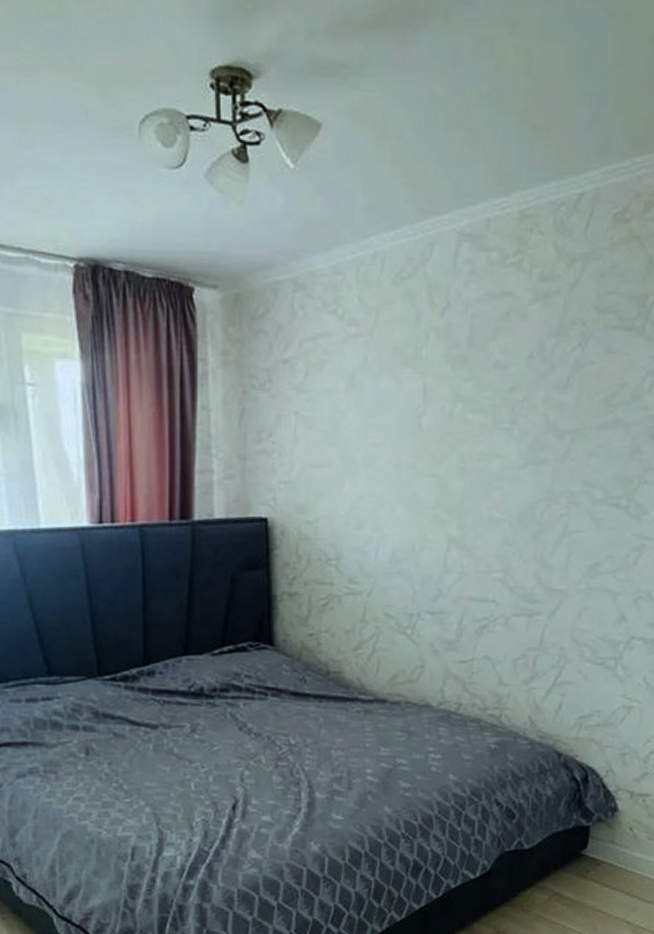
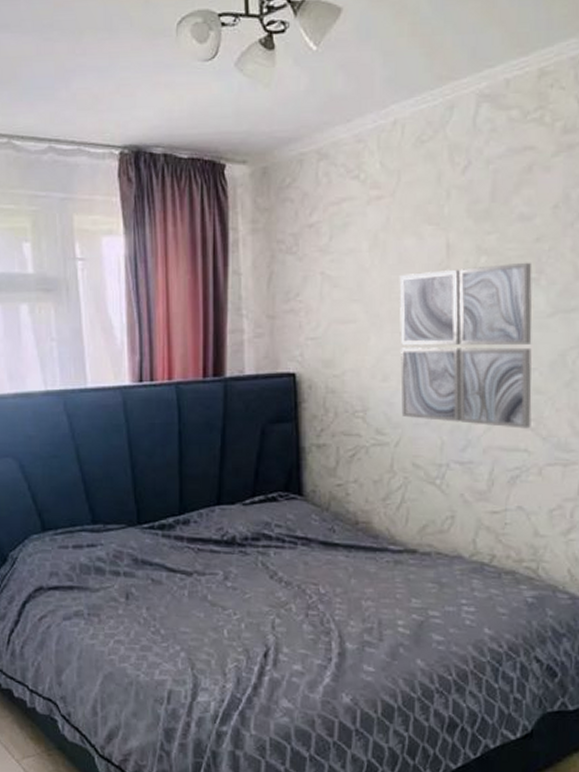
wall art: none [375,411,506,580] -> present [399,262,532,429]

